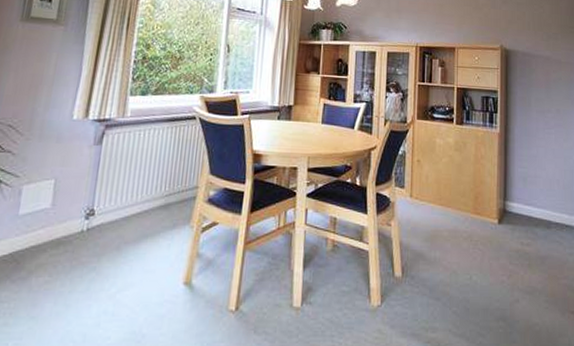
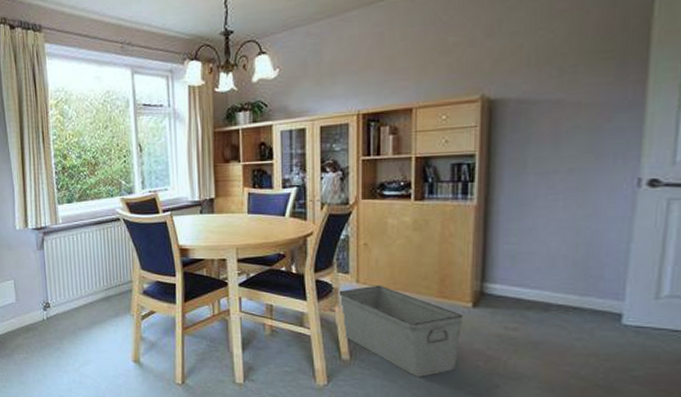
storage bin: none [393,200,492,295] -> present [337,285,464,378]

